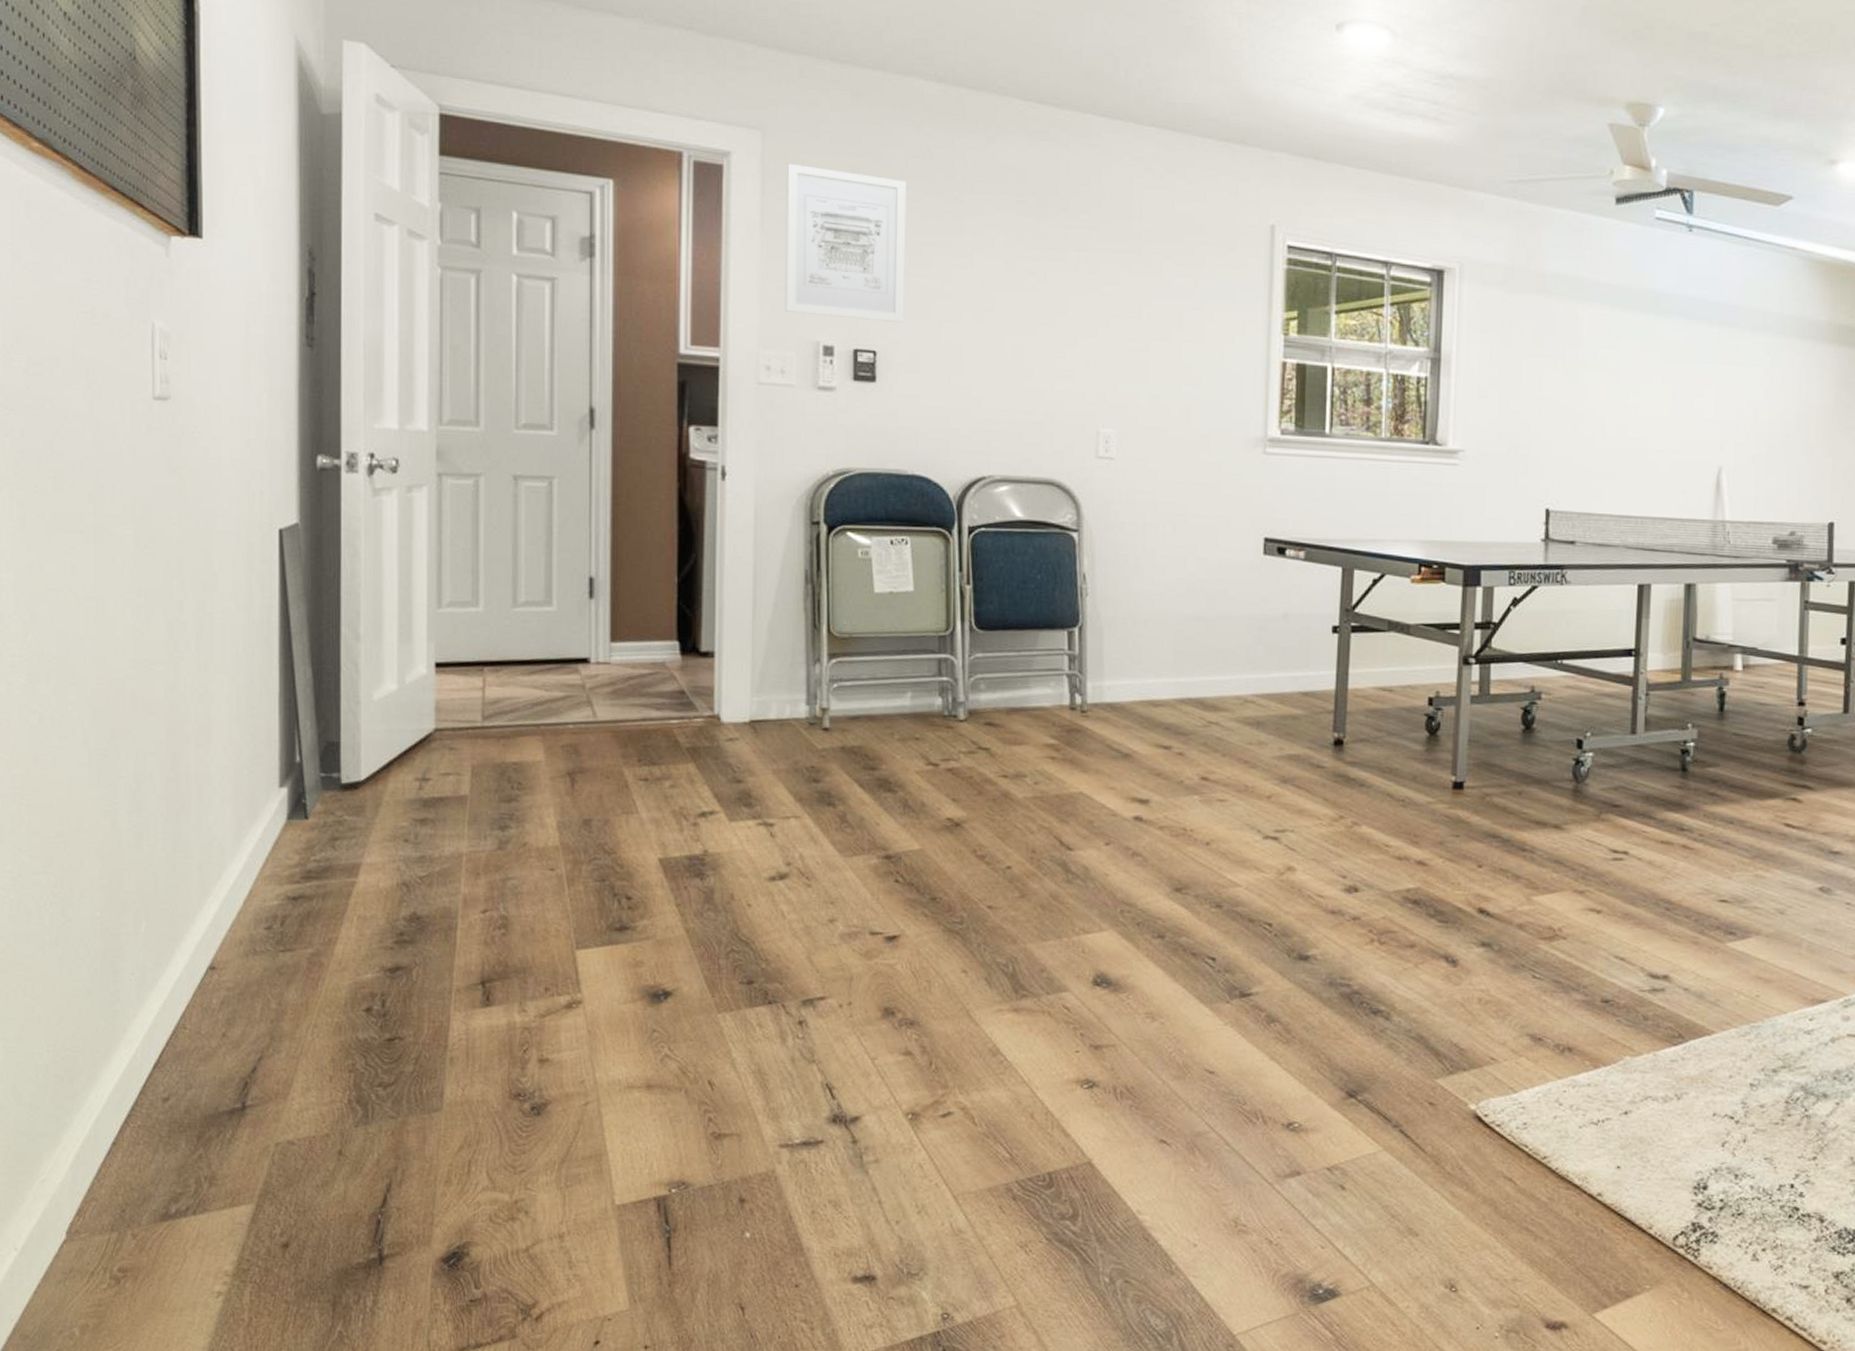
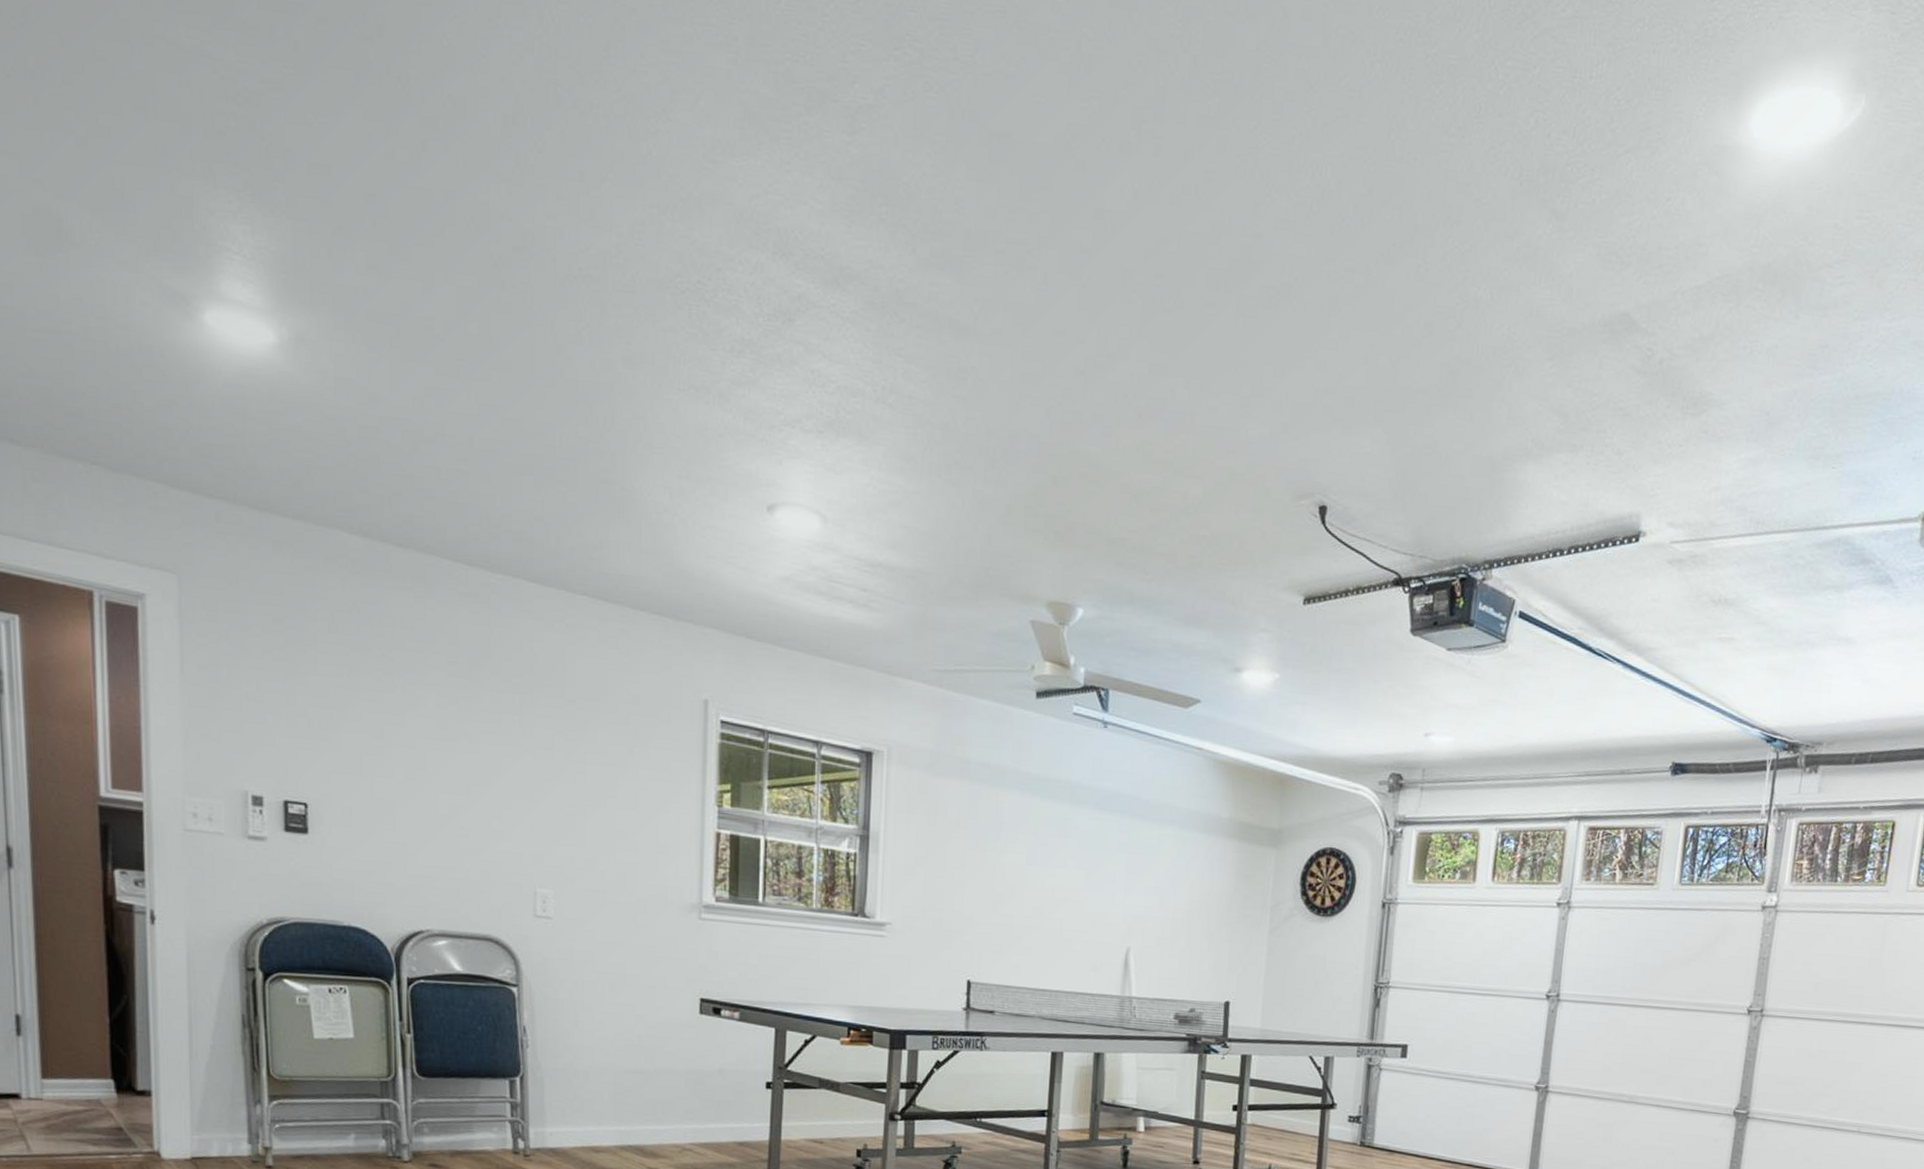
wall art: present [785,163,907,322] -> none [207,609,336,776]

